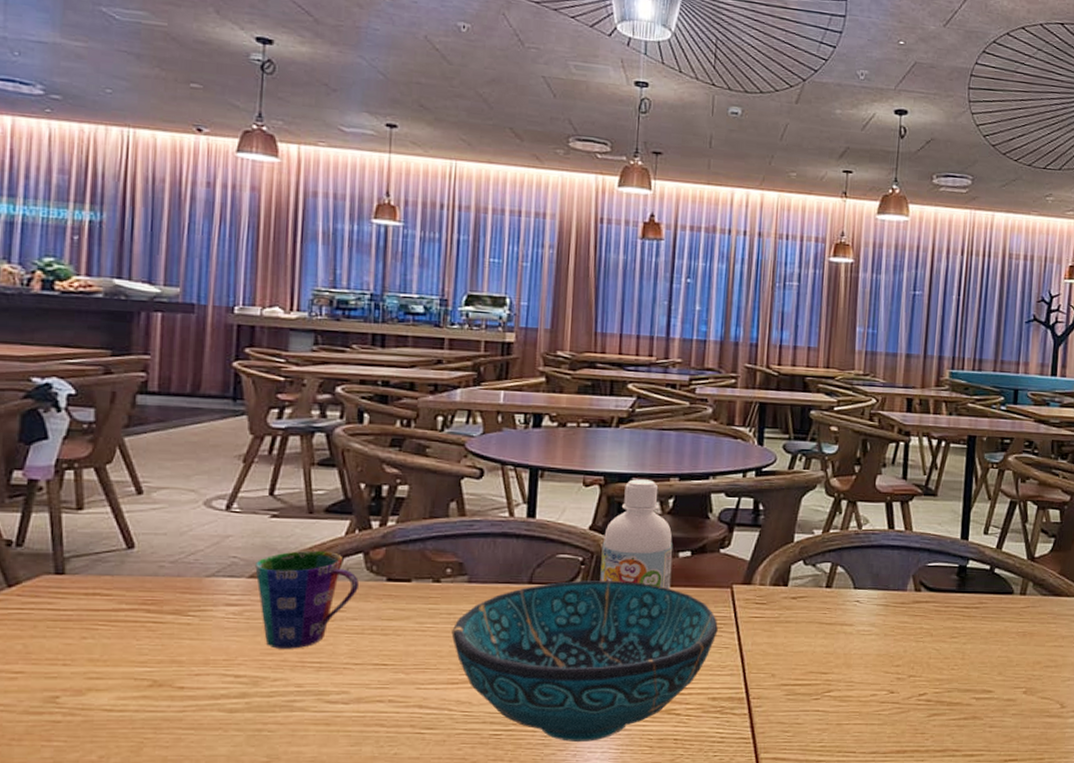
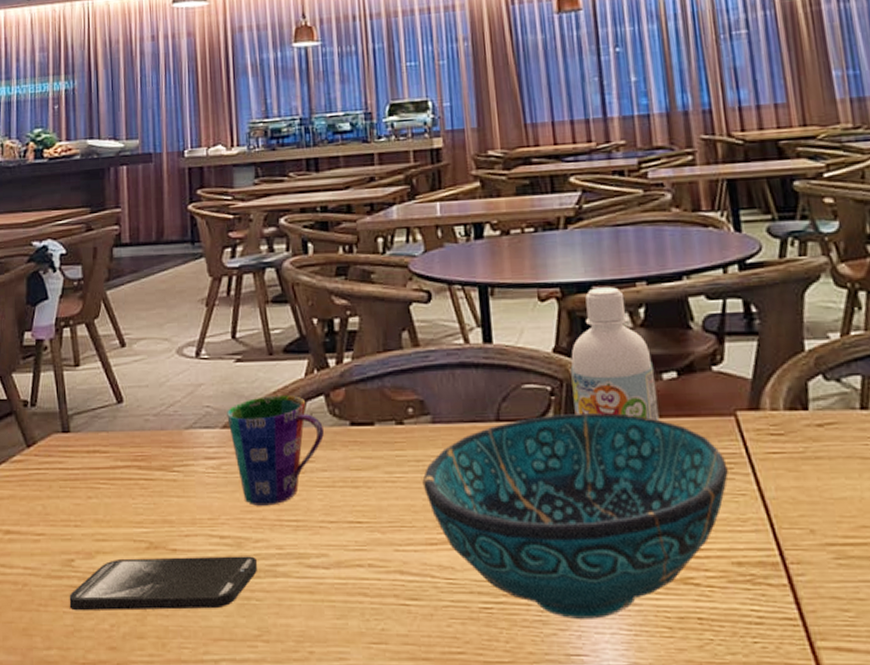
smartphone: none [49,693,273,745] -> present [69,556,257,611]

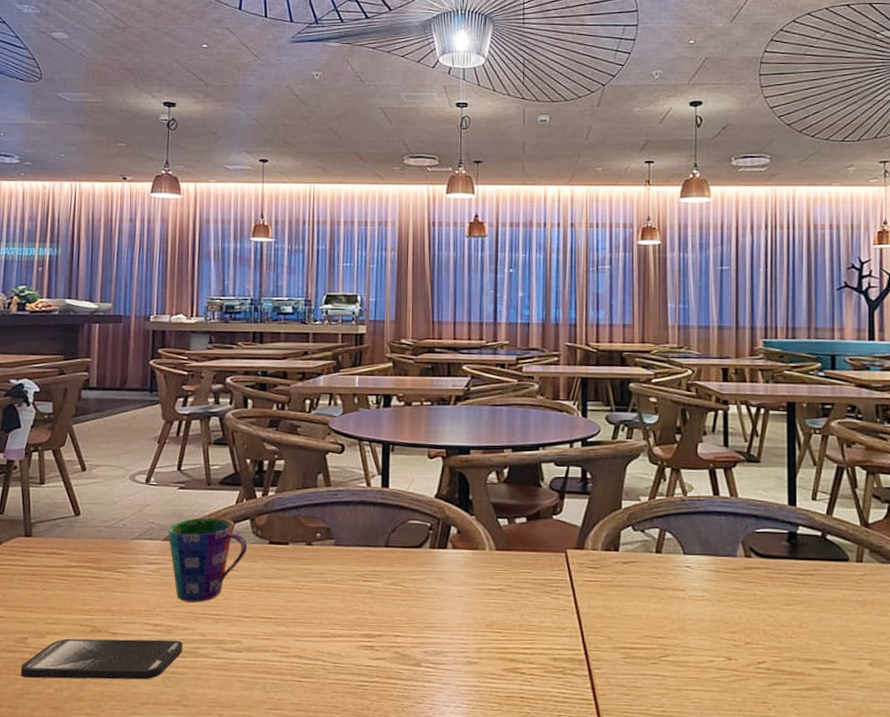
decorative bowl: present [422,413,728,619] -> none [322,544,555,696]
bottle: present [570,287,660,421] -> none [446,451,510,553]

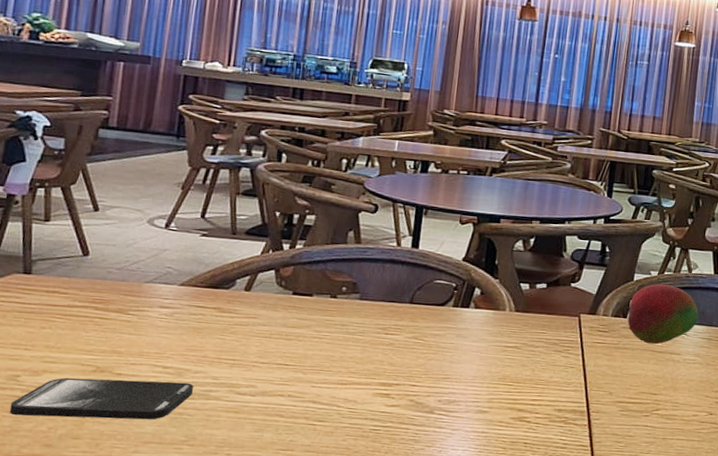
cup: present [168,517,247,603] -> none [186,265,270,347]
fruit: none [616,511,701,580] -> present [625,284,699,345]

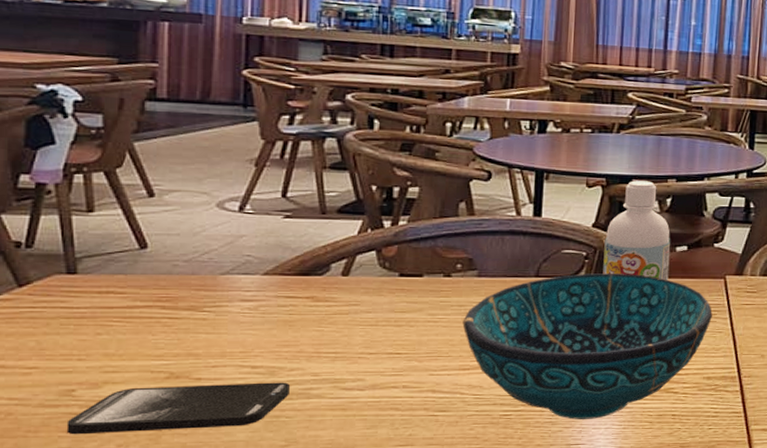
decorative bowl: none [343,303,566,441] -> present [462,273,713,420]
bottle: none [469,220,532,315] -> present [603,180,671,280]

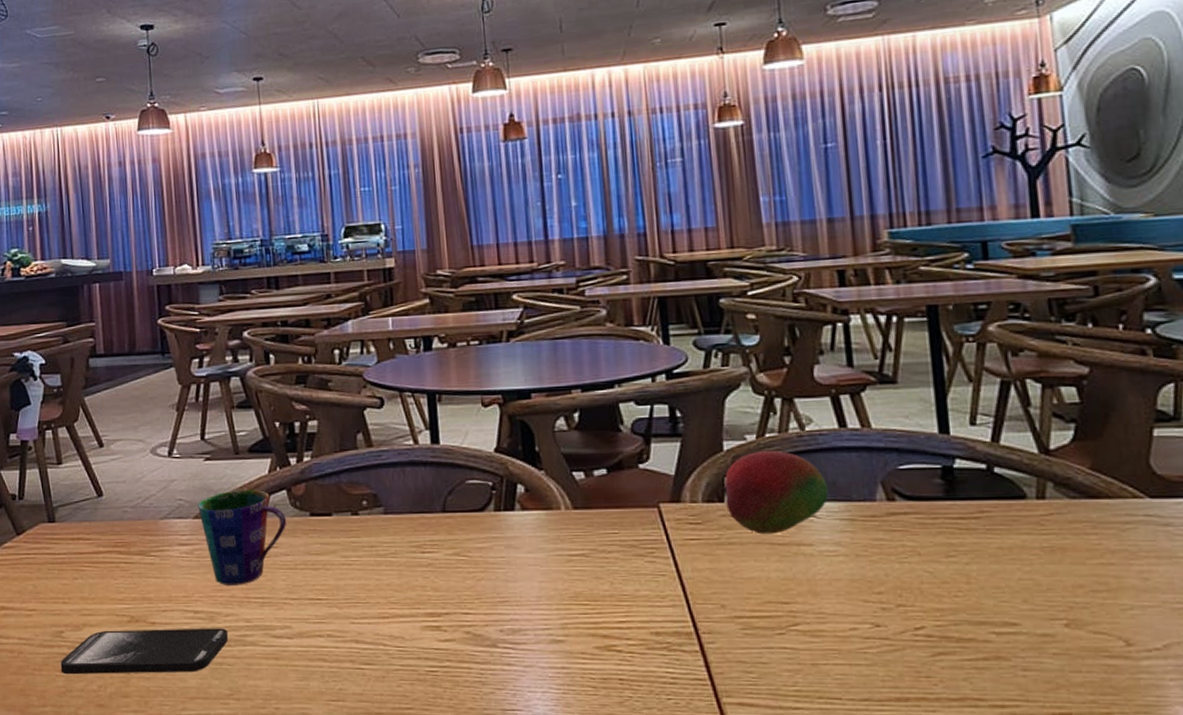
cup: none [270,248,372,341] -> present [198,489,286,585]
decorative bowl: present [462,273,713,420] -> none [375,505,650,680]
bottle: present [603,180,671,280] -> none [510,394,590,512]

